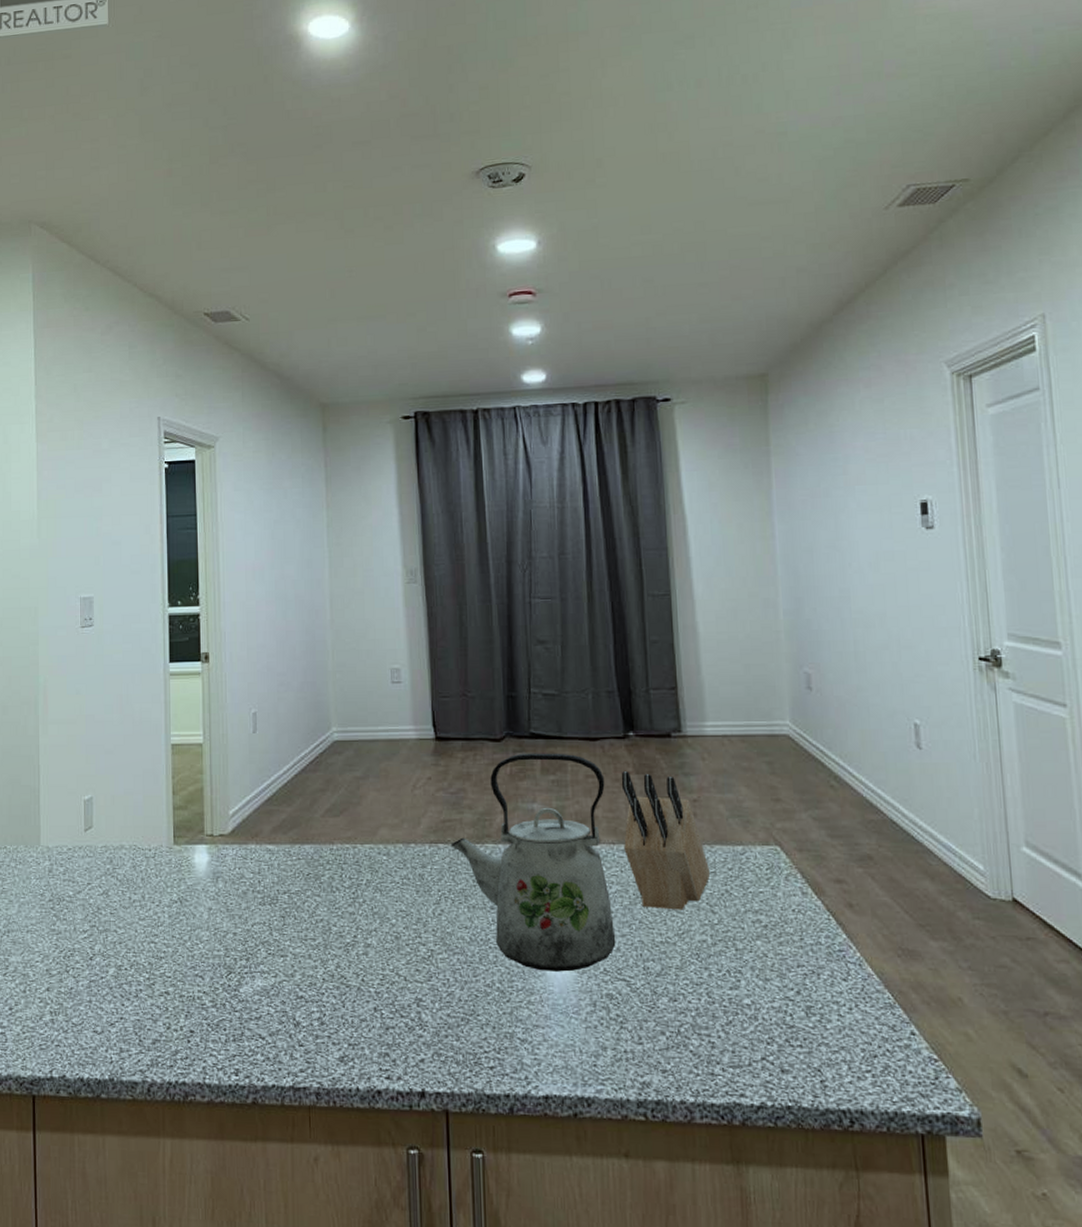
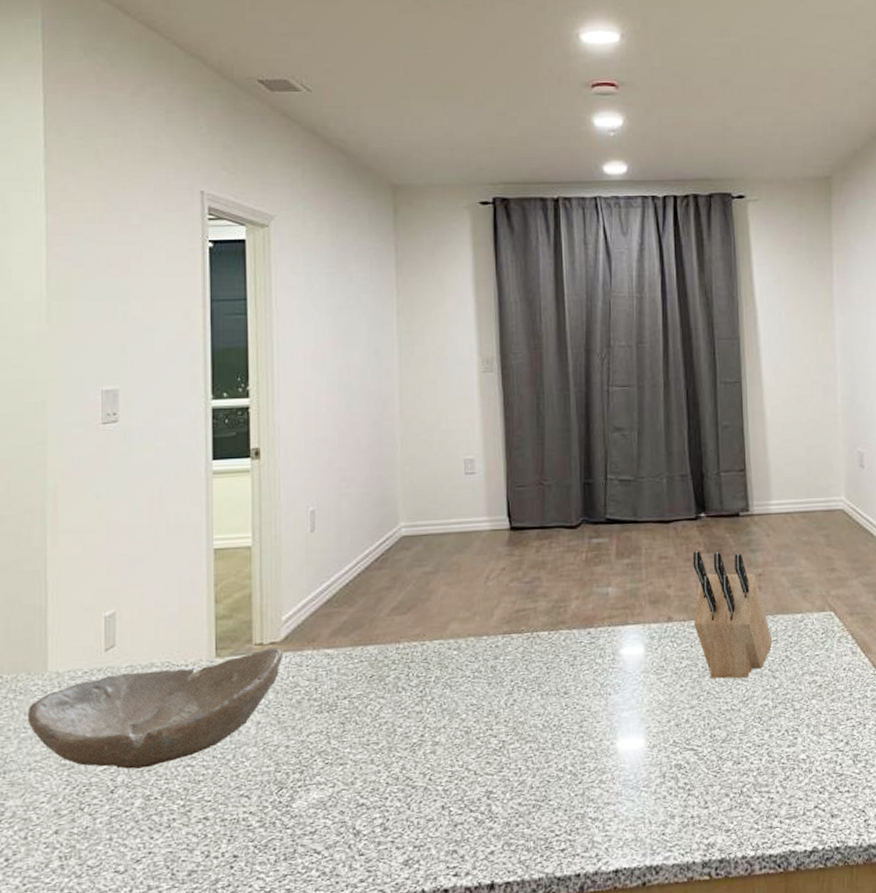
bowl: none [26,839,231,940] -> present [28,647,284,769]
kettle: present [450,753,616,972] -> none [524,536,685,750]

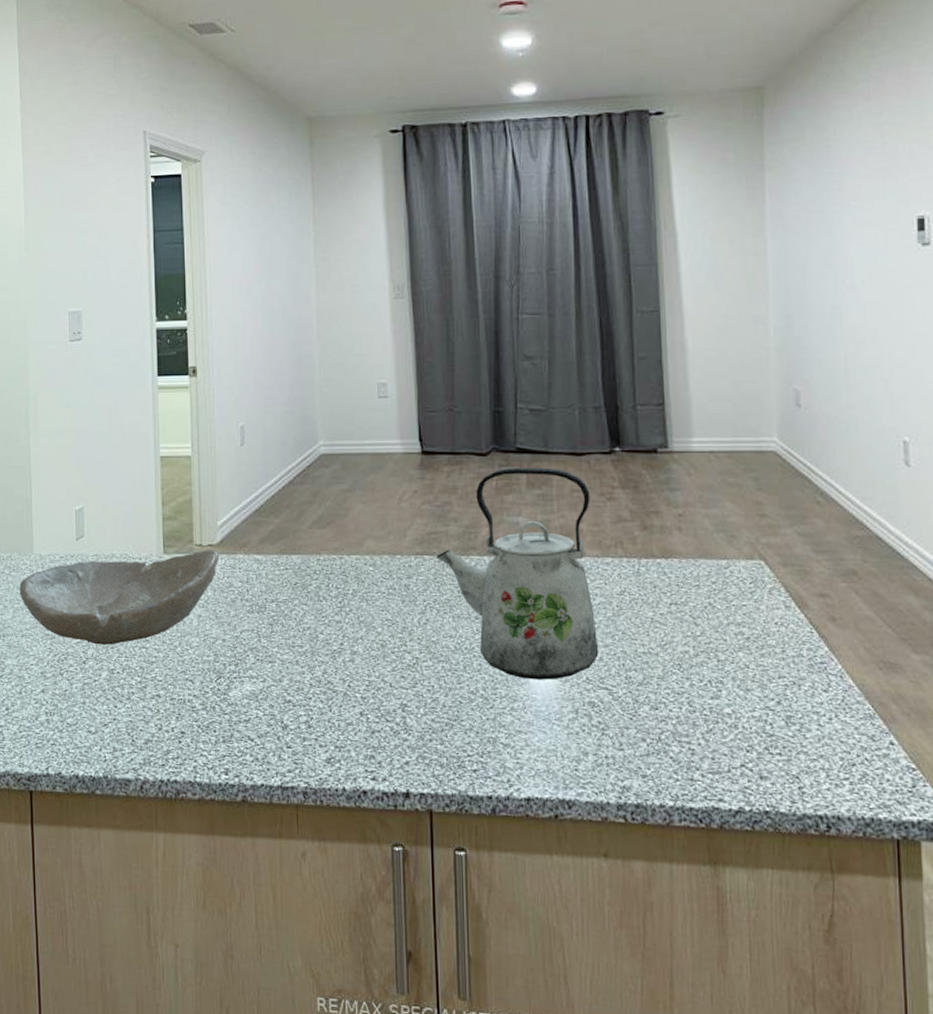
kettle: none [524,536,685,750] -> present [436,467,599,680]
knife block: present [692,551,773,679] -> none [606,486,694,622]

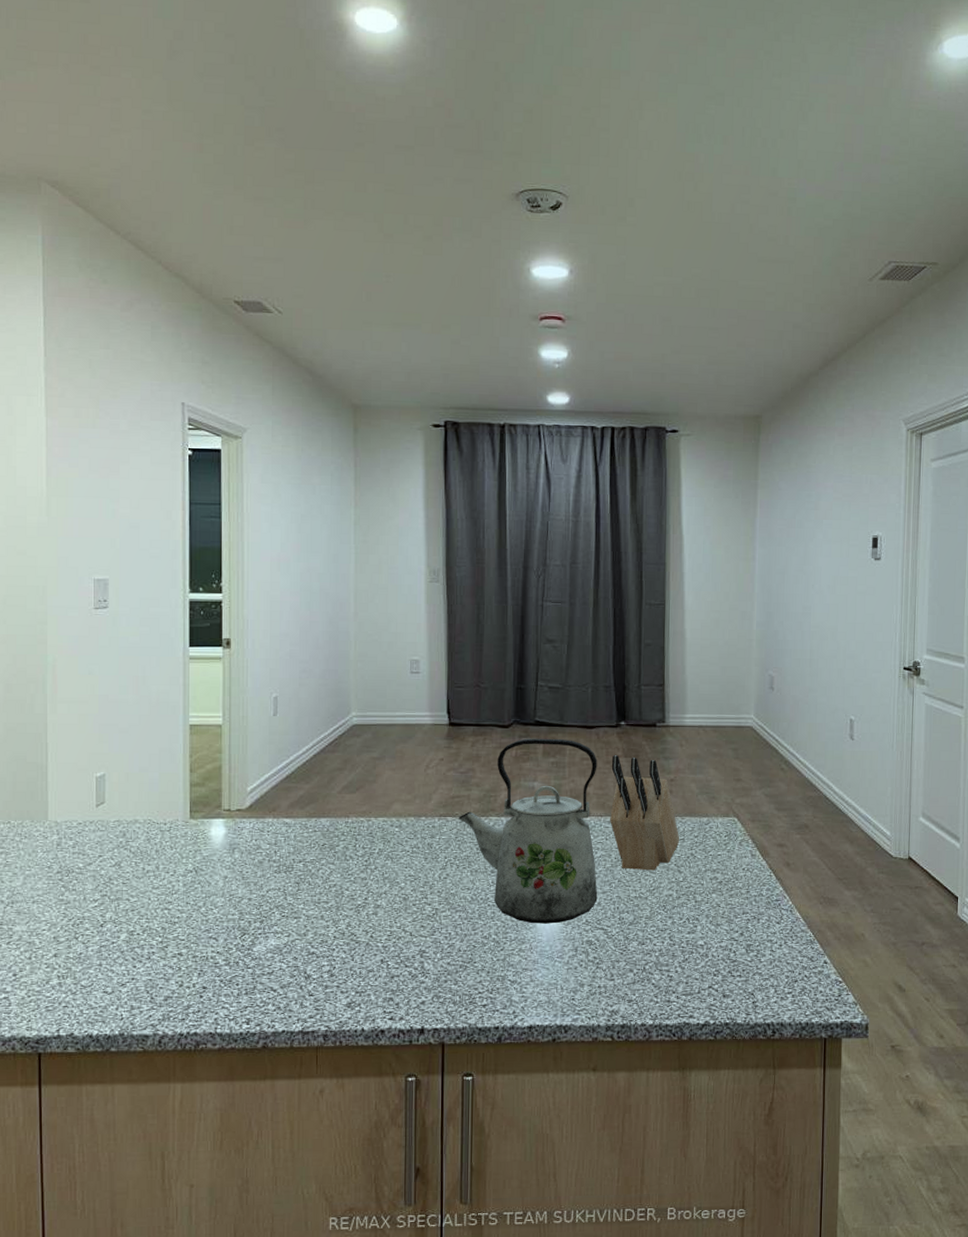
bowl: present [20,549,220,645] -> none [32,814,248,908]
knife block: none [606,486,694,622] -> present [610,755,680,871]

